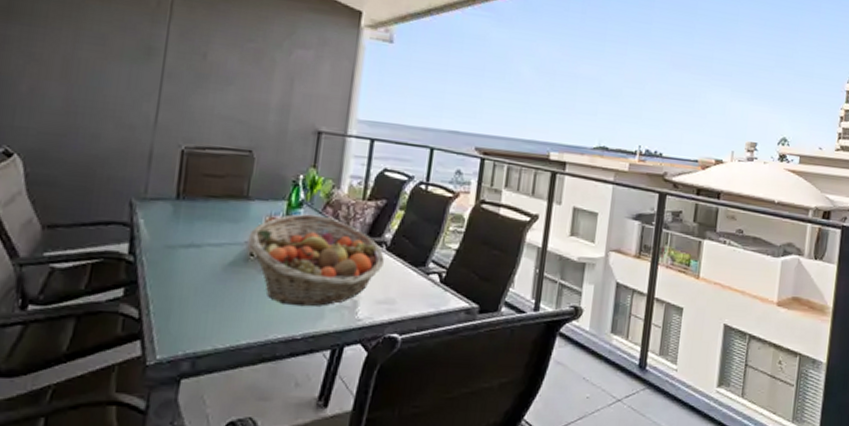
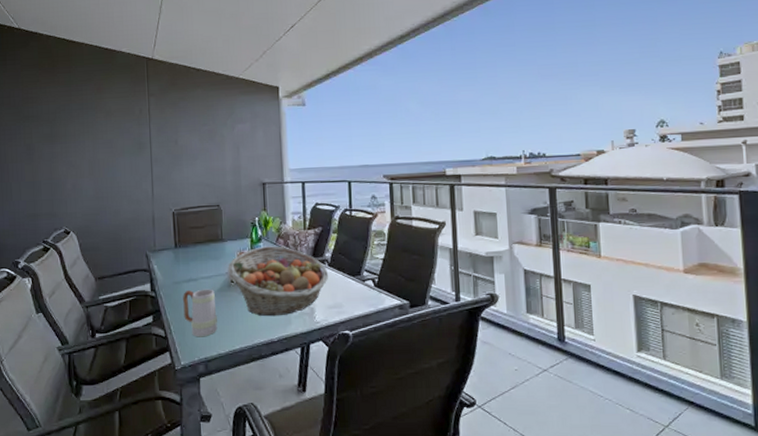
mug: none [172,259,224,325] -> present [183,289,218,337]

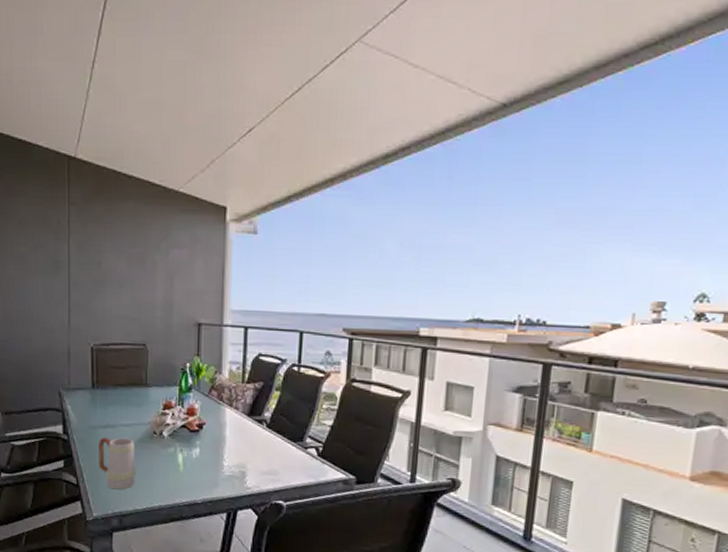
fruit basket: present [228,246,328,317] -> none [151,397,265,477]

